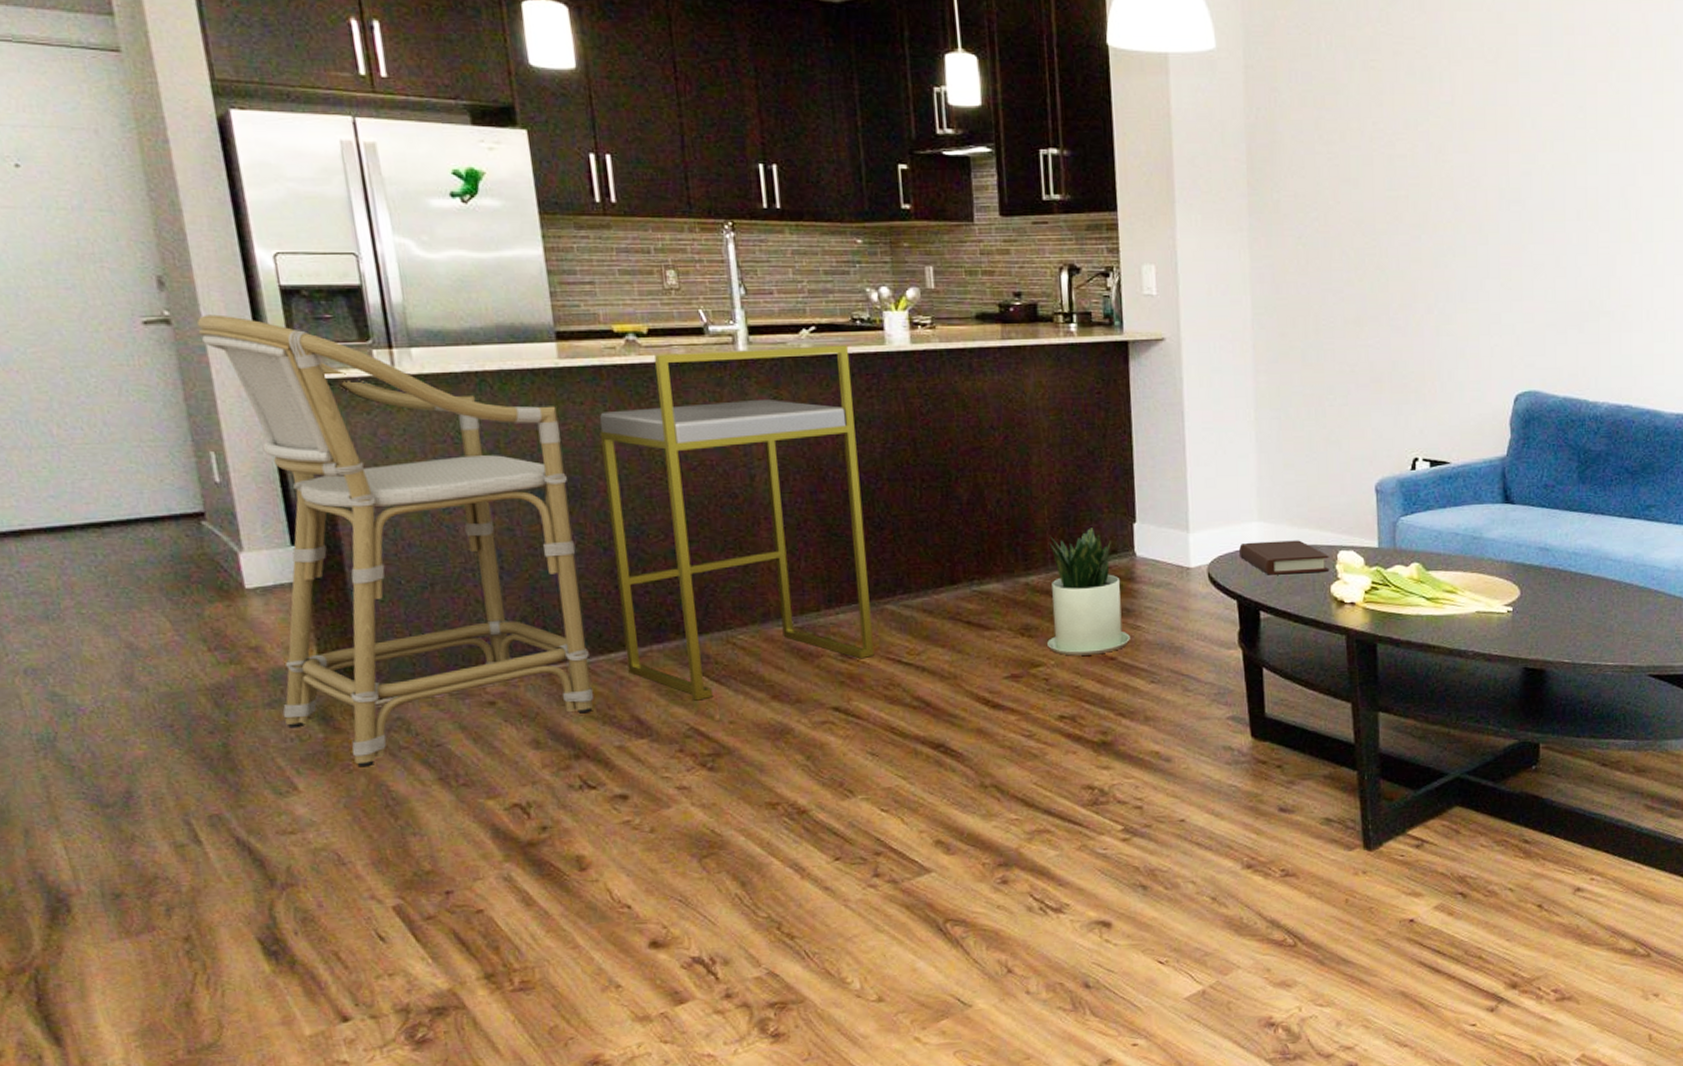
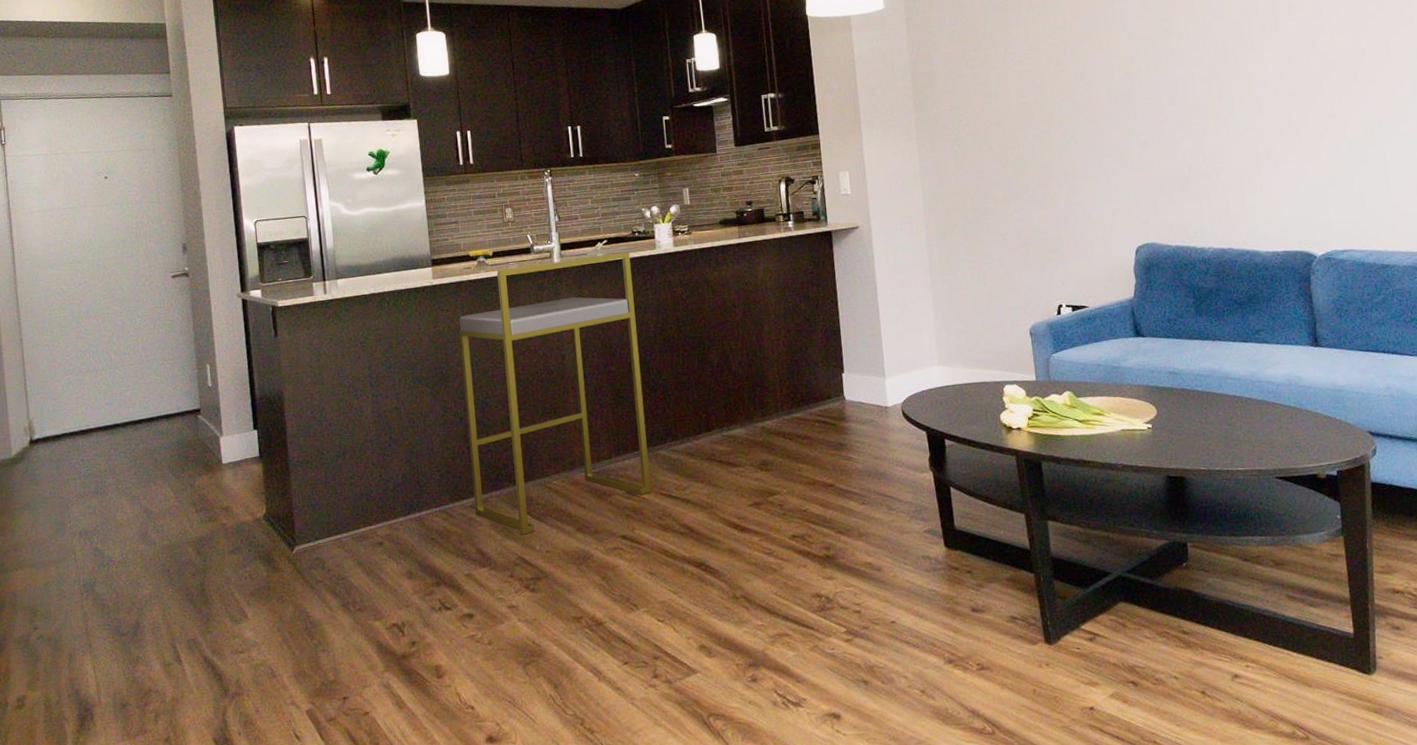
bar stool: present [196,314,594,767] -> none [204,267,451,598]
planter: present [1047,528,1130,656] -> none [778,379,844,485]
book: present [1239,540,1330,575] -> none [925,378,998,409]

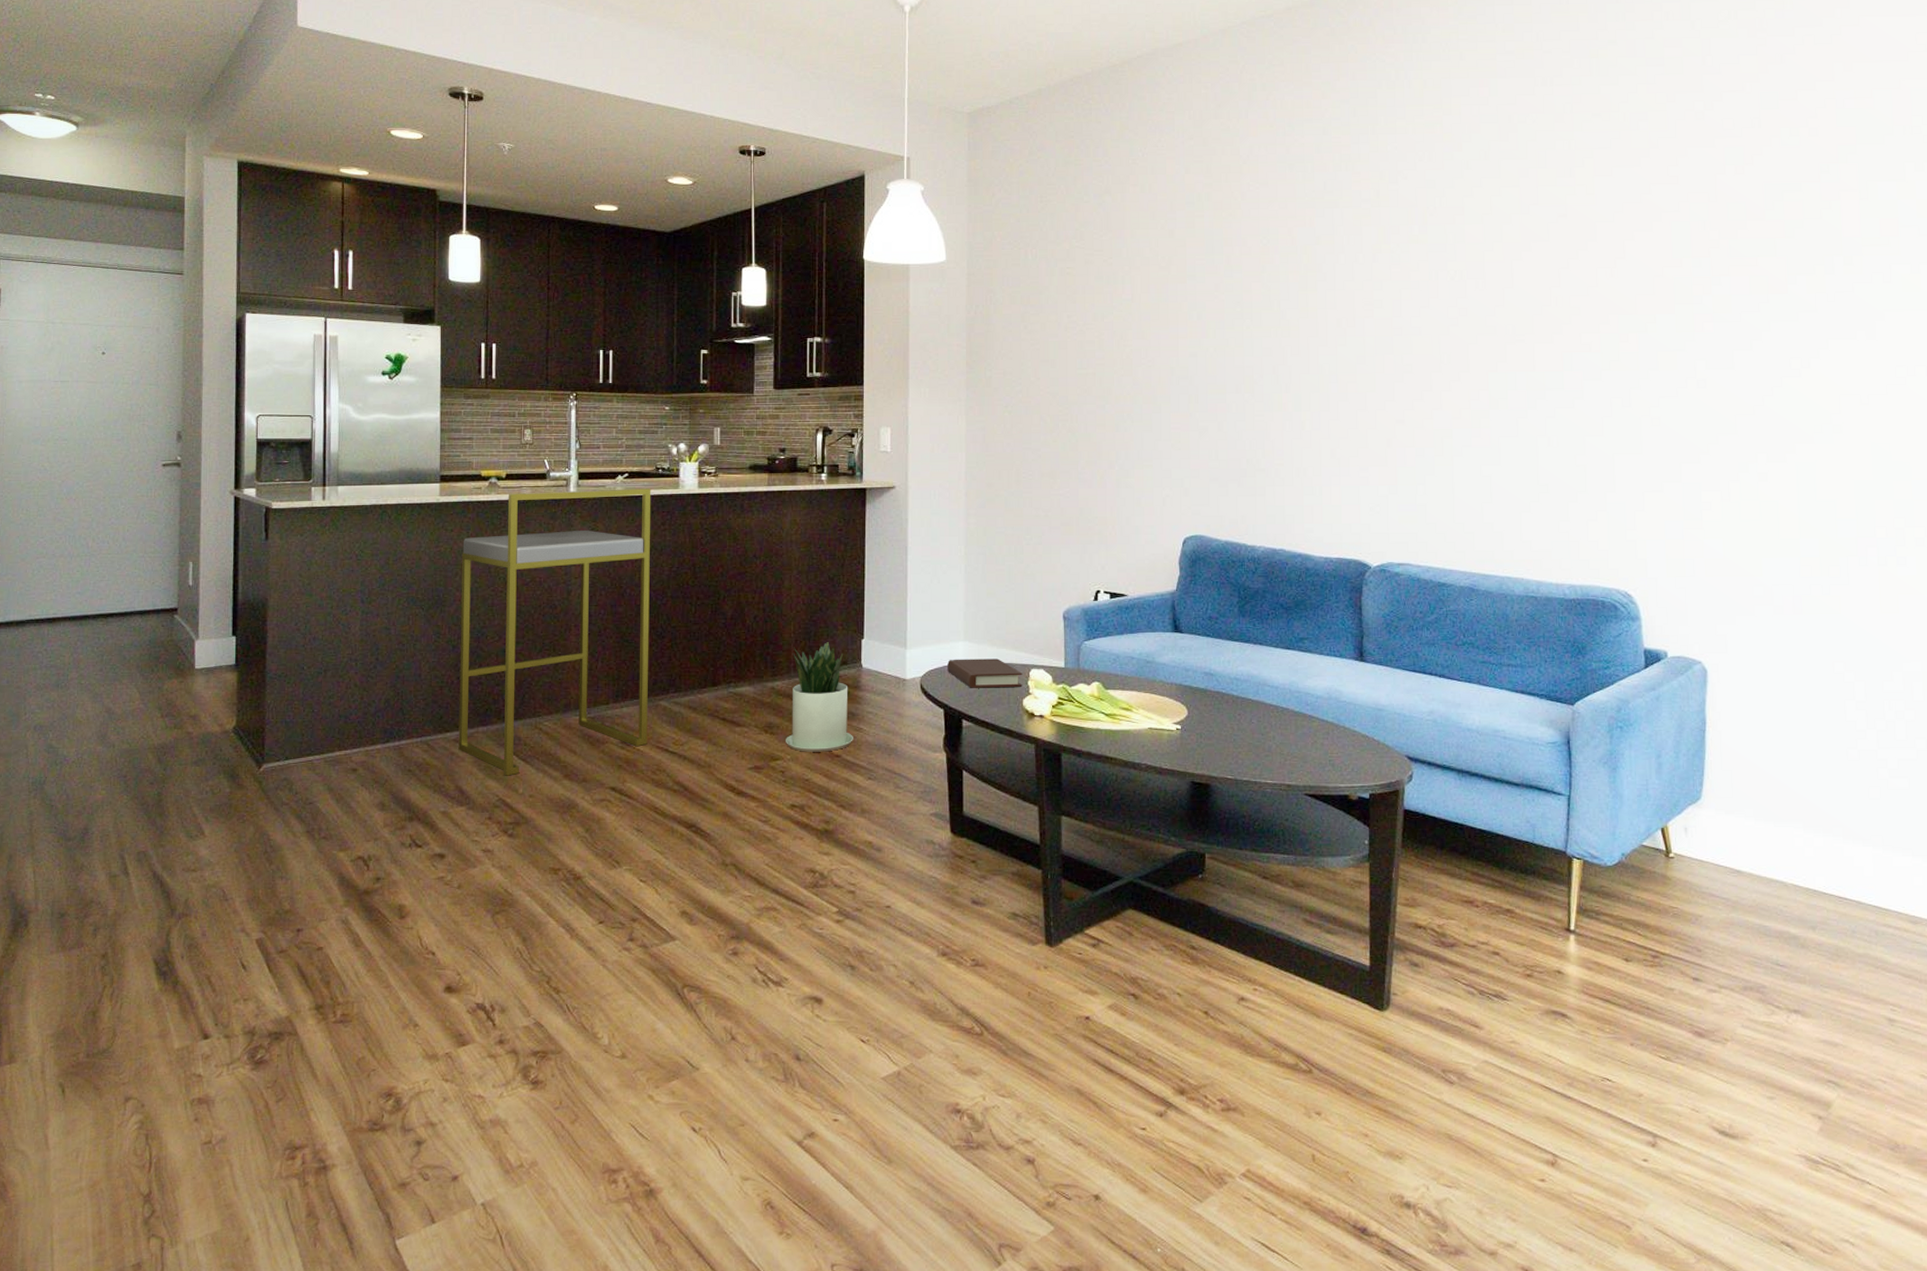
planter: none [778,379,844,485] -> present [786,642,853,752]
book: none [925,378,998,409] -> present [947,658,1023,688]

